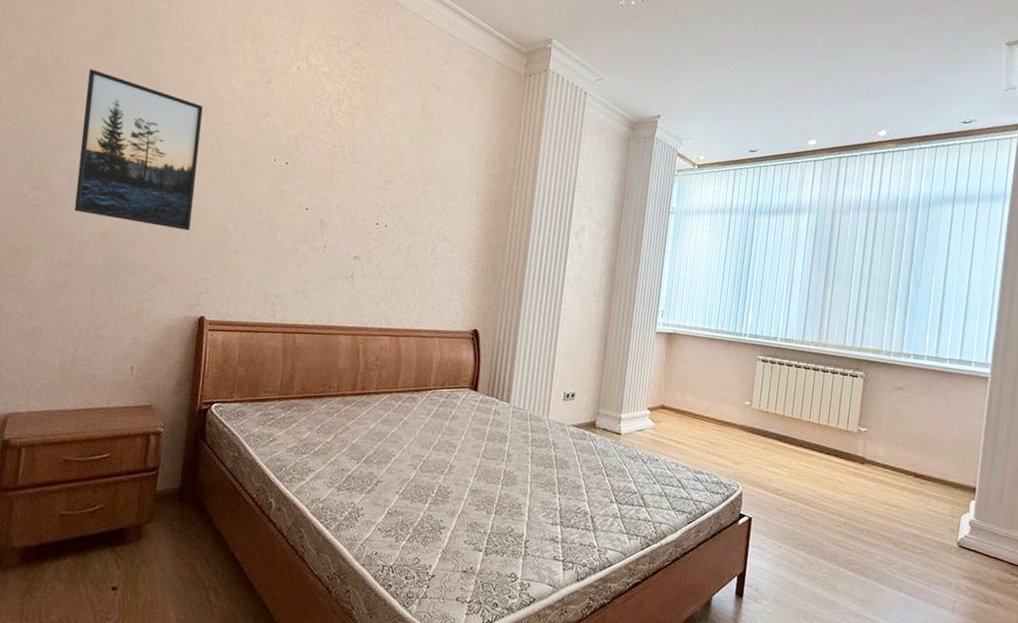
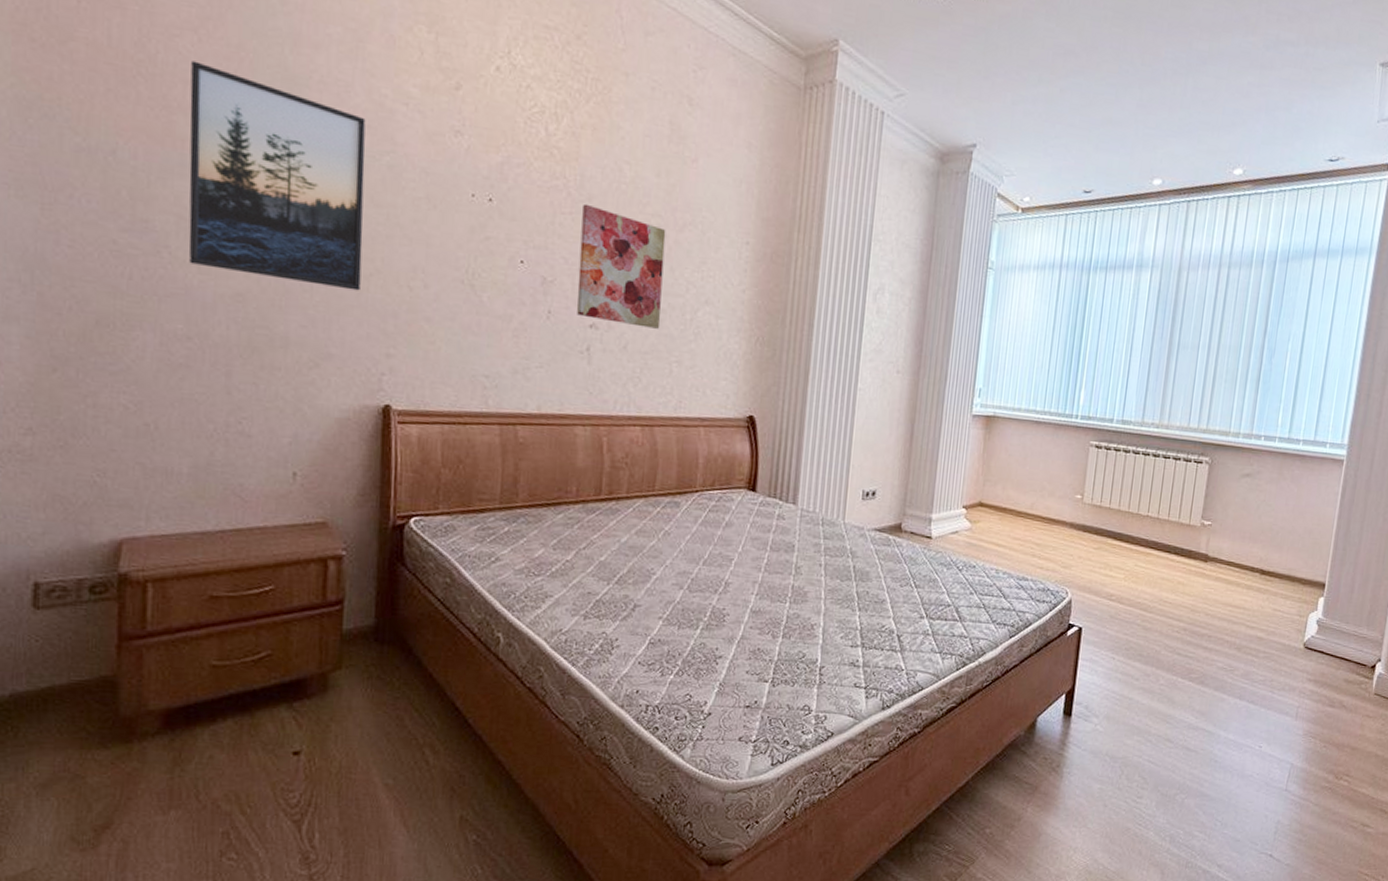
wall art: none [345,165,416,260] -> present [576,203,666,329]

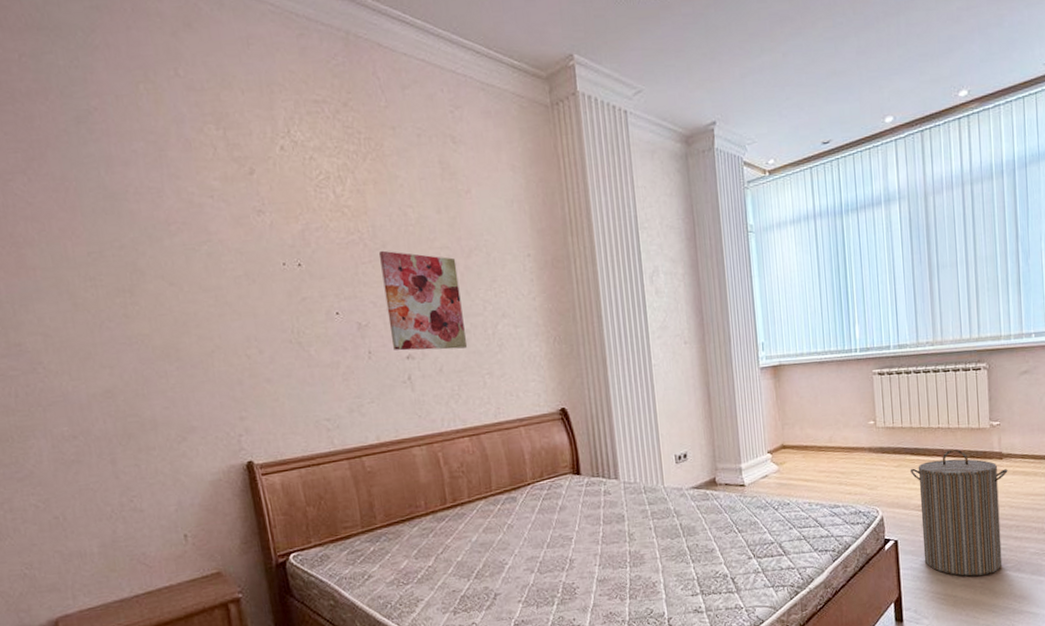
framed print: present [188,60,366,291] -> none [26,198,207,374]
laundry hamper: none [1106,542,1211,682] -> present [910,449,1008,576]

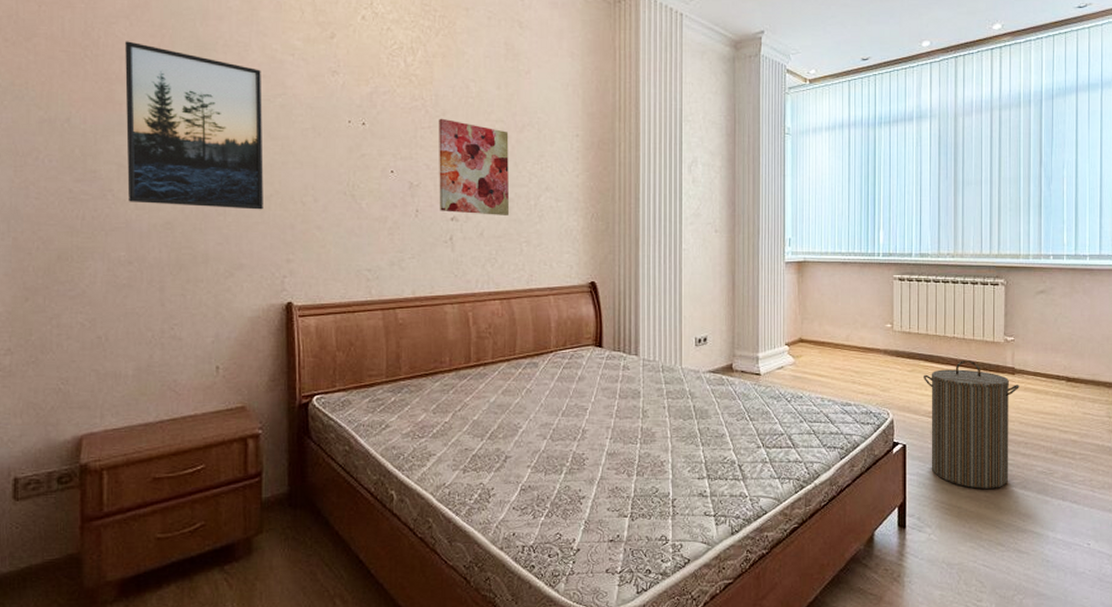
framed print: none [26,198,207,374] -> present [125,41,264,210]

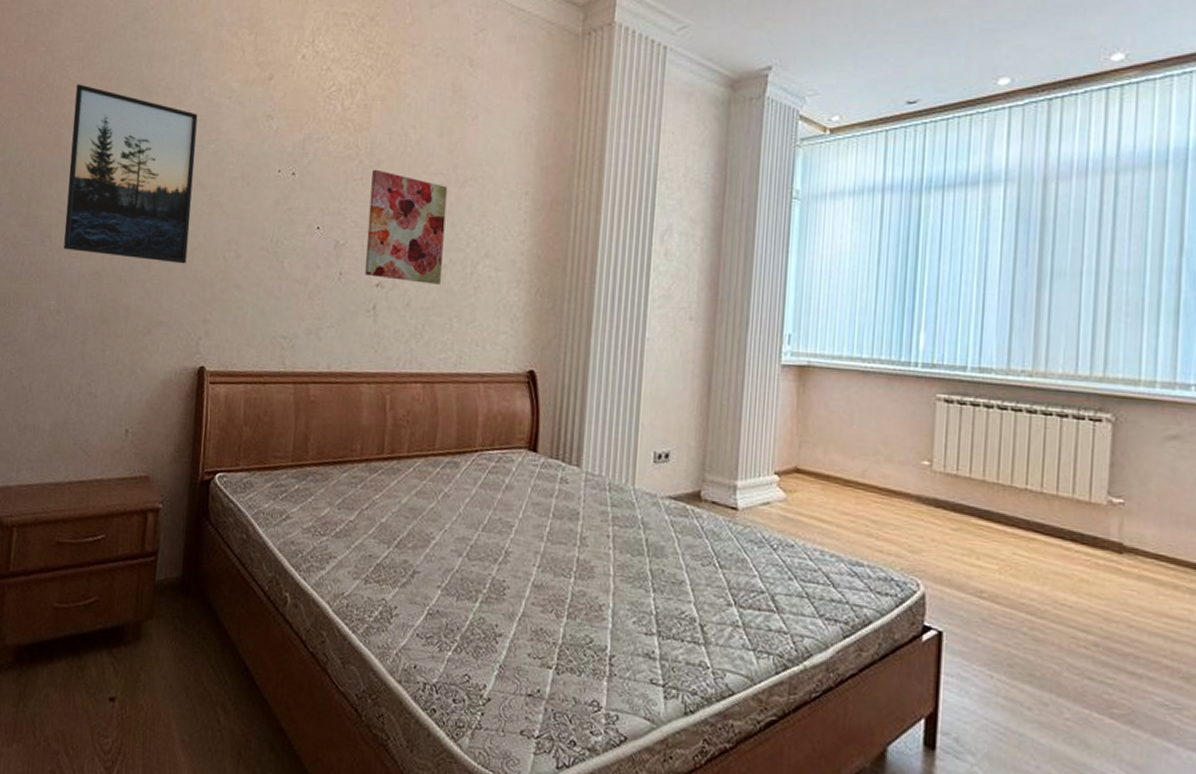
laundry hamper: present [924,360,1019,489] -> none [975,523,1130,717]

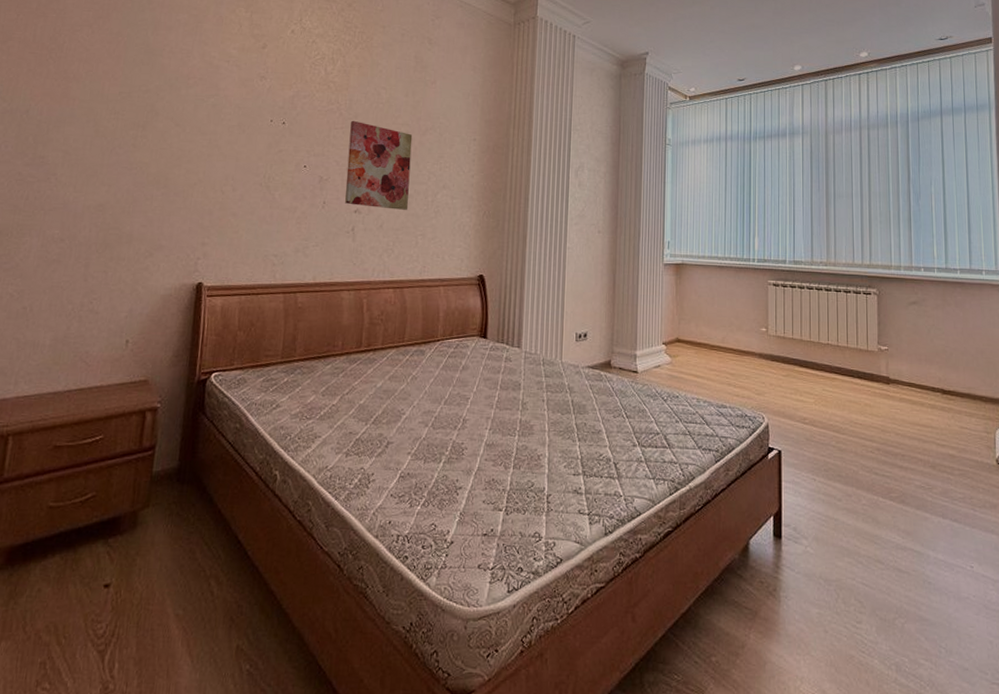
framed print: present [63,84,198,264] -> none [69,46,199,197]

